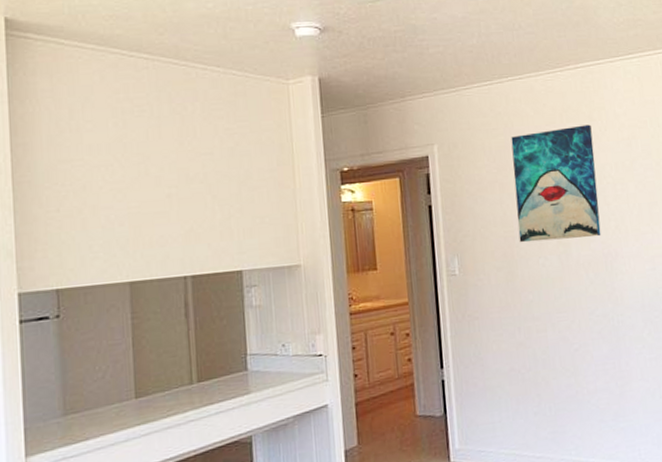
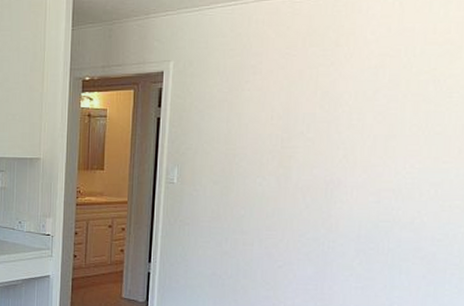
wall art: present [511,124,601,243] -> none [240,50,336,164]

